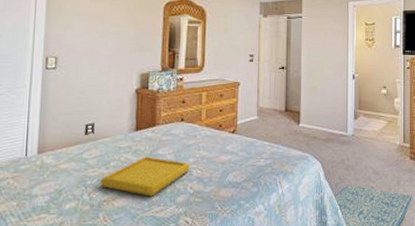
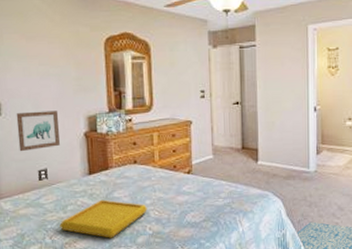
wall art: none [69,67,113,106] -> present [16,111,60,152]

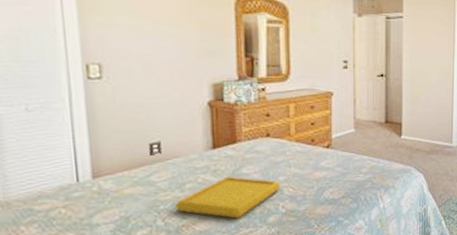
wall art: present [16,111,60,152] -> none [121,76,177,122]

